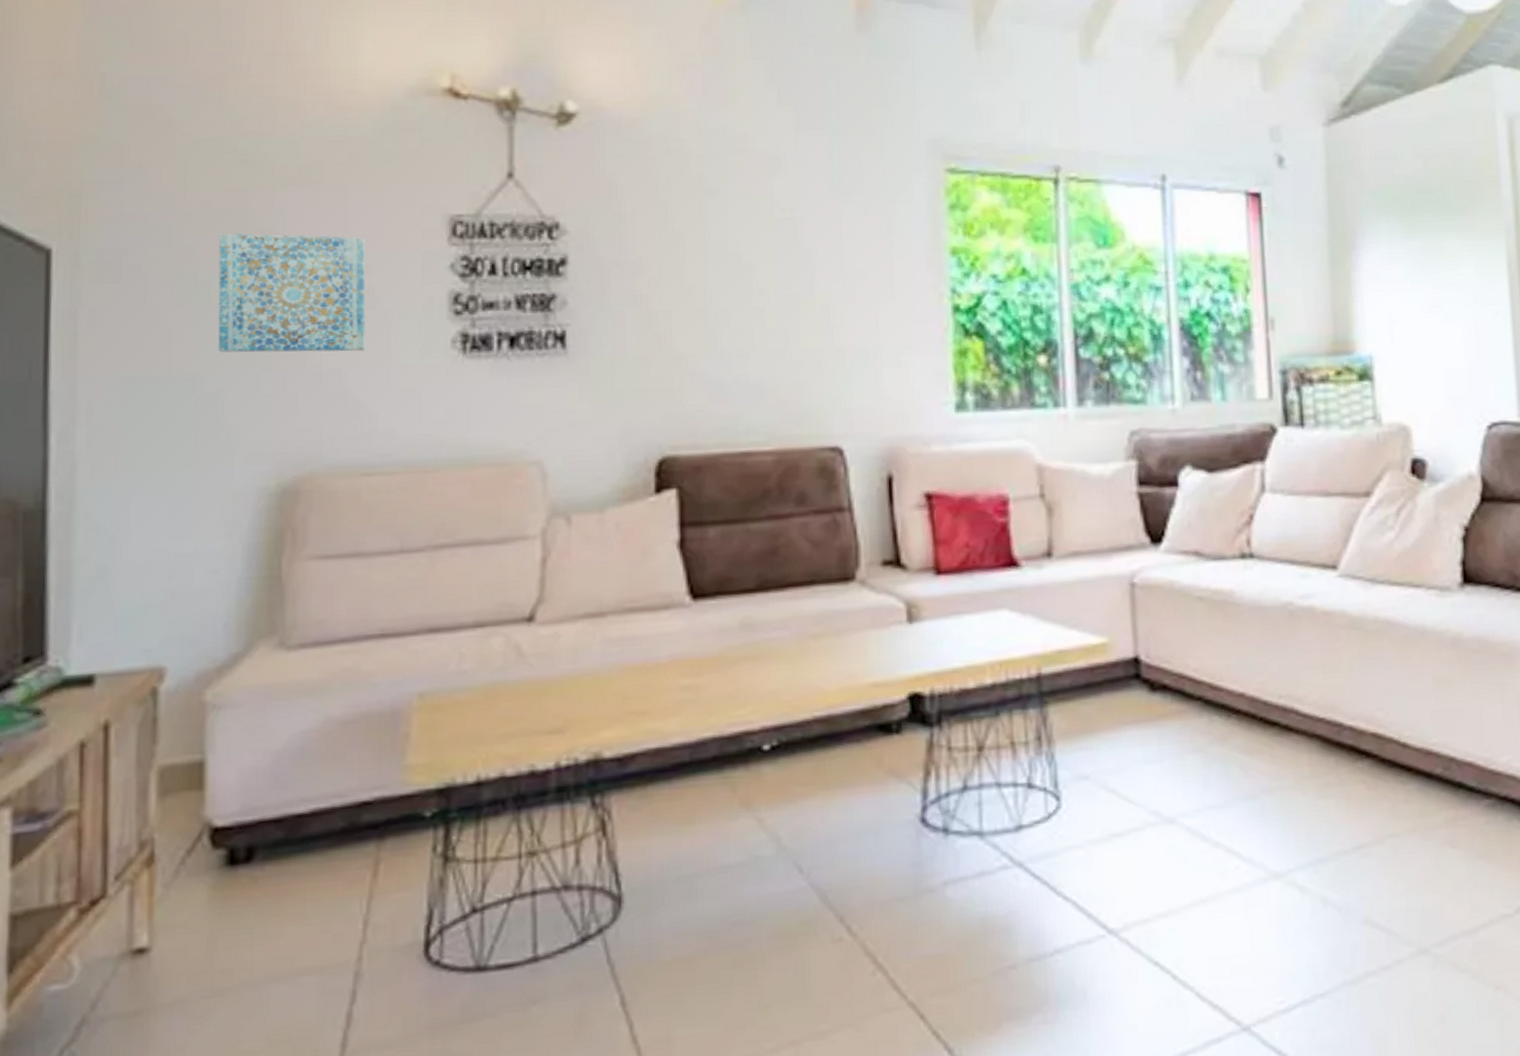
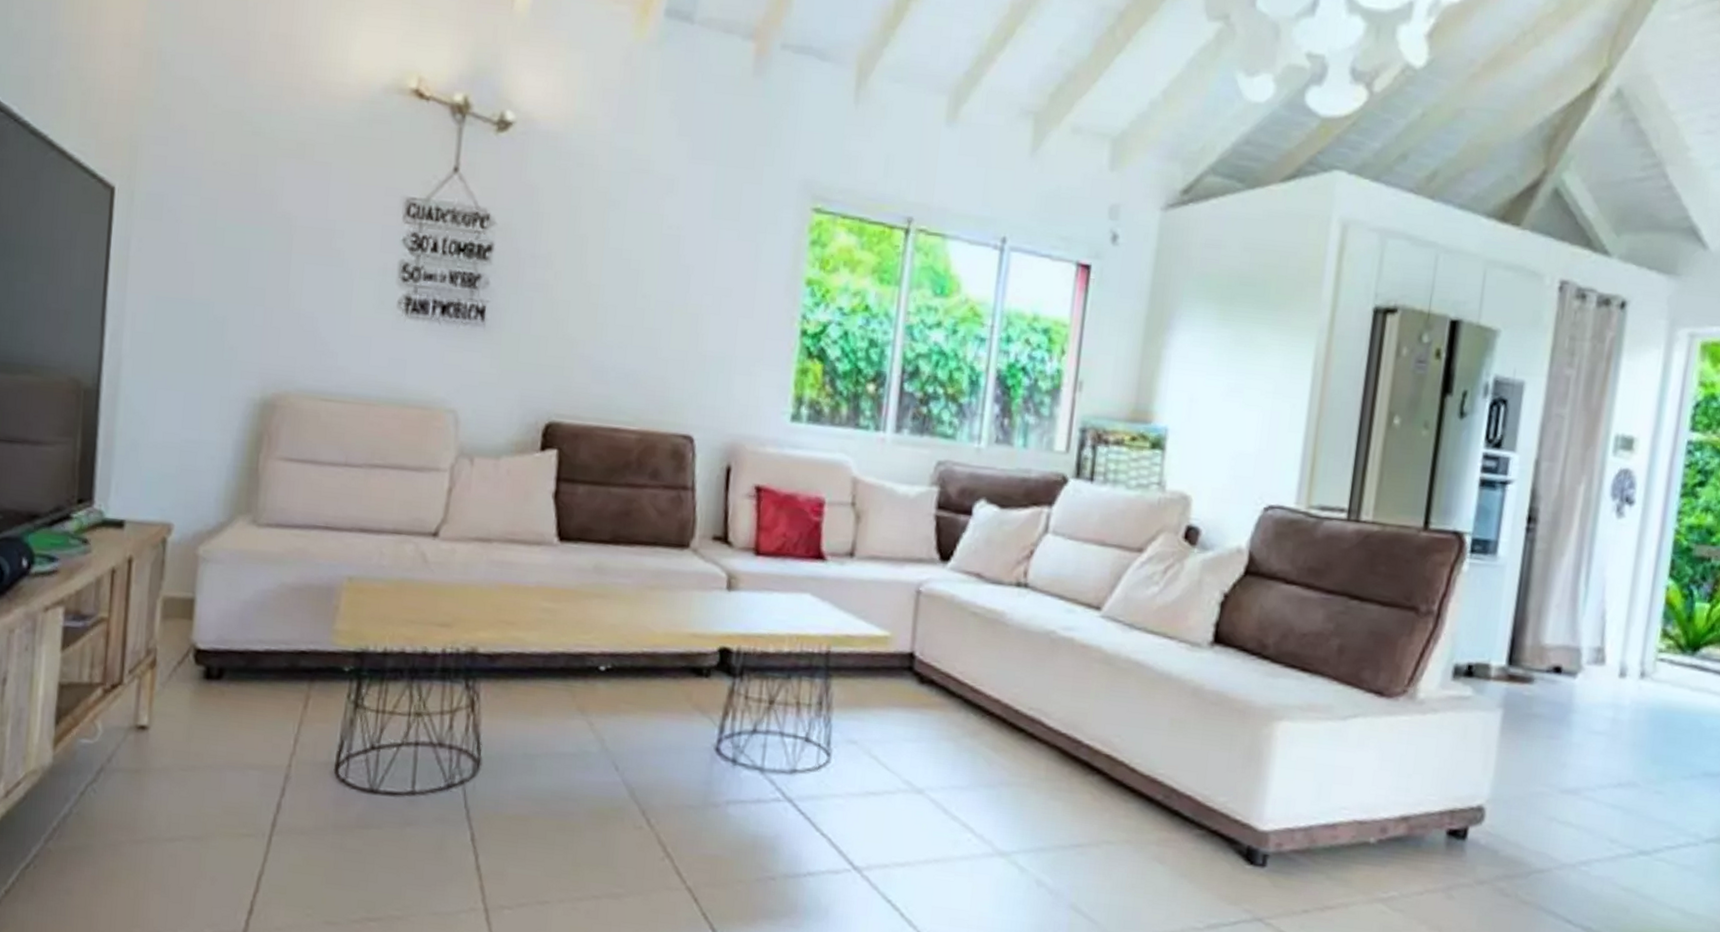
wall art: present [217,232,366,353] -> none [226,190,341,301]

